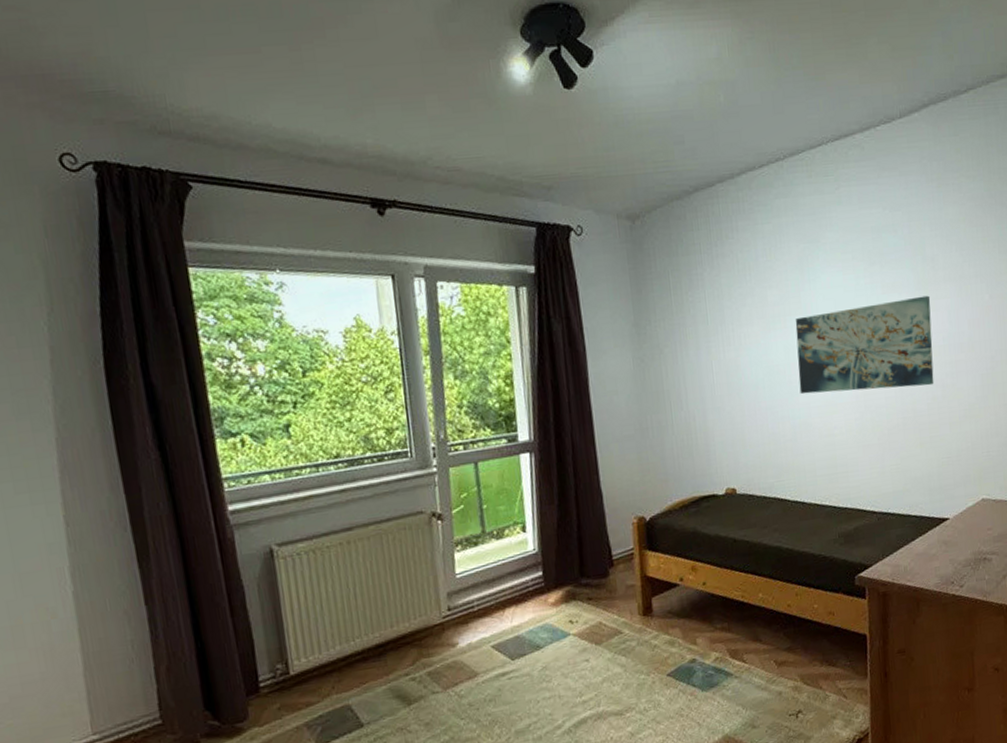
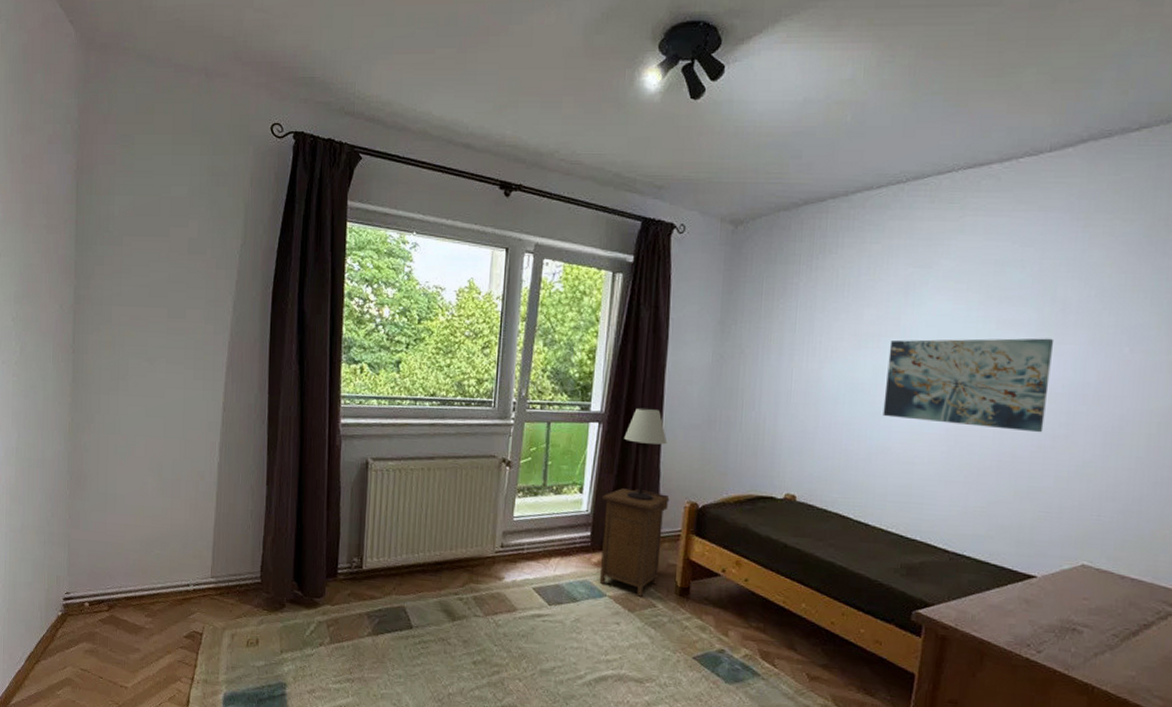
nightstand: none [548,514,619,627] -> present [599,488,670,597]
table lamp: none [558,427,604,527] -> present [624,407,668,501]

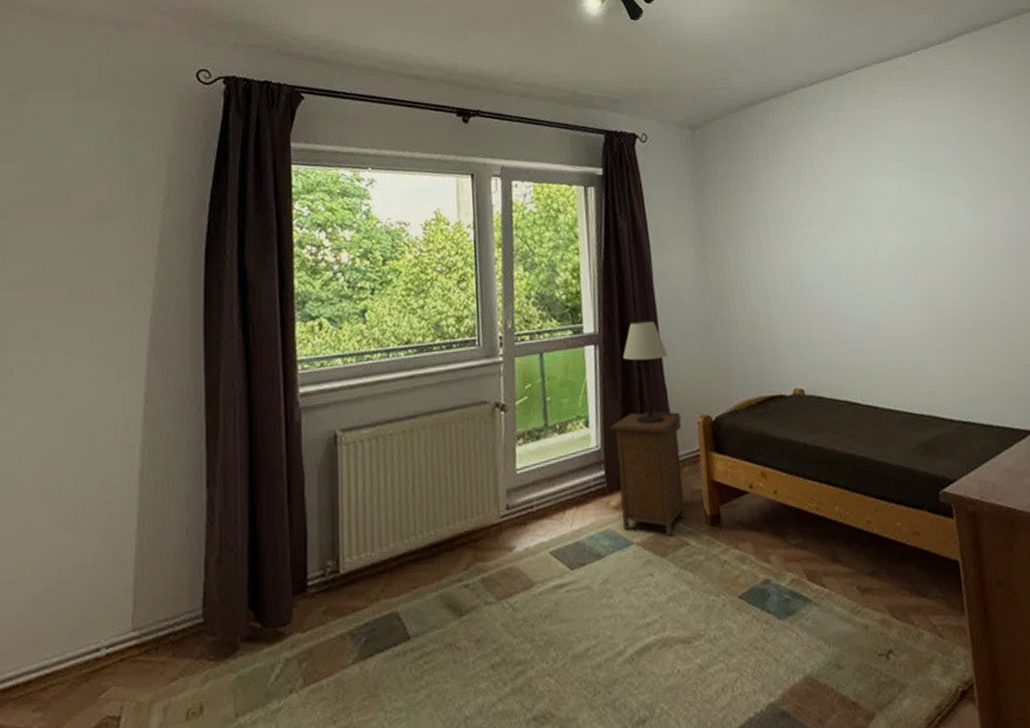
wall art: present [883,338,1055,433] -> none [854,202,1001,295]

